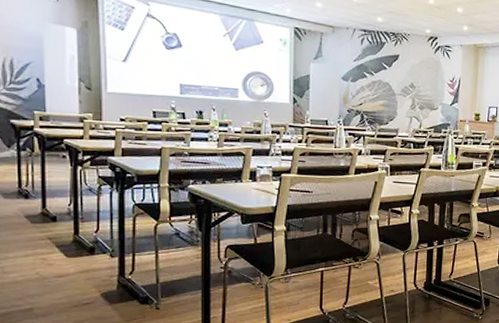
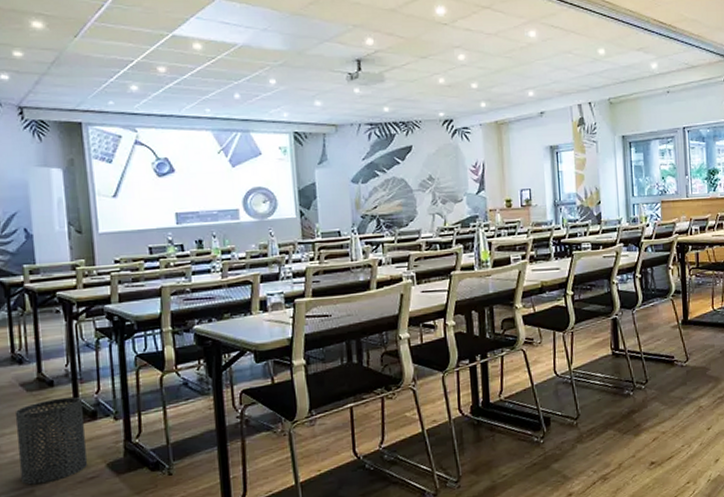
trash can: none [18,232,84,304] -> present [14,396,88,485]

